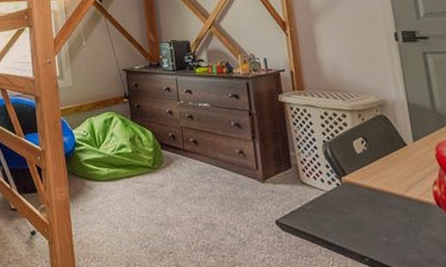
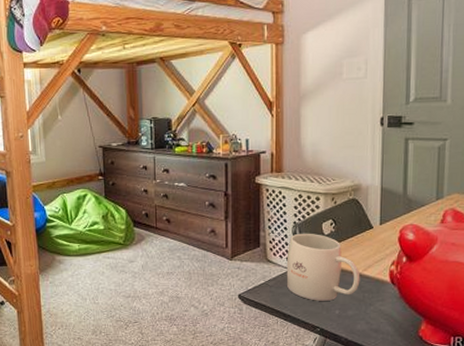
mug: none [320,152,404,227] -> present [286,233,360,301]

